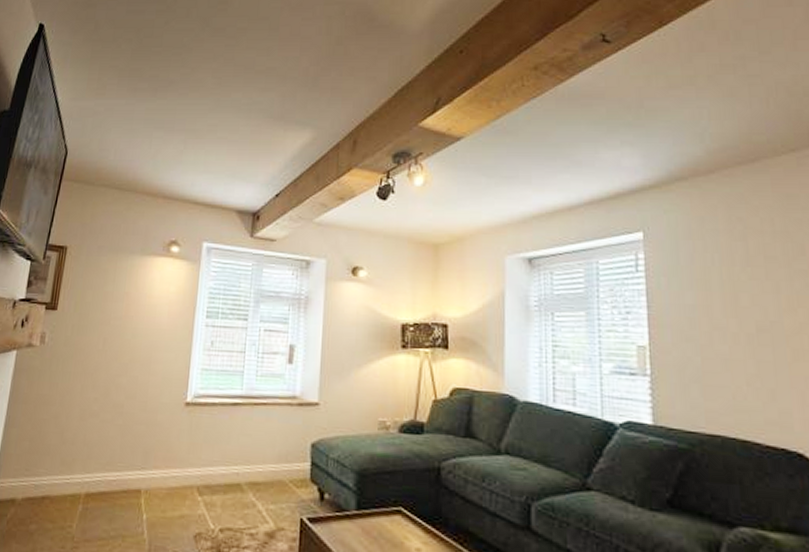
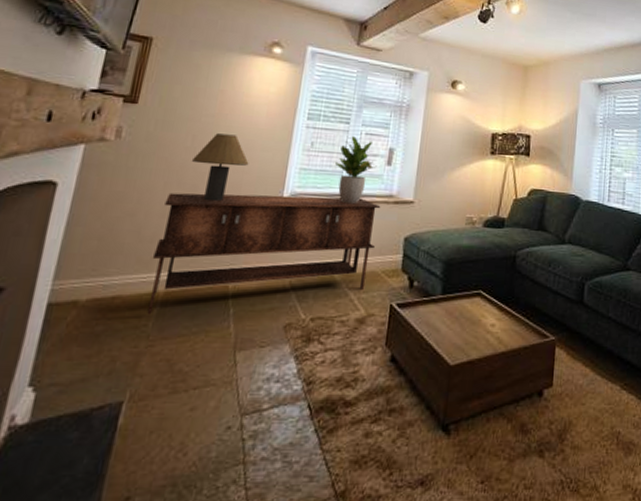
sideboard: none [71,395,284,517] -> present [147,193,381,315]
table lamp: none [103,336,154,404] -> present [191,133,249,202]
potted plant: none [236,333,278,406] -> present [335,136,377,203]

